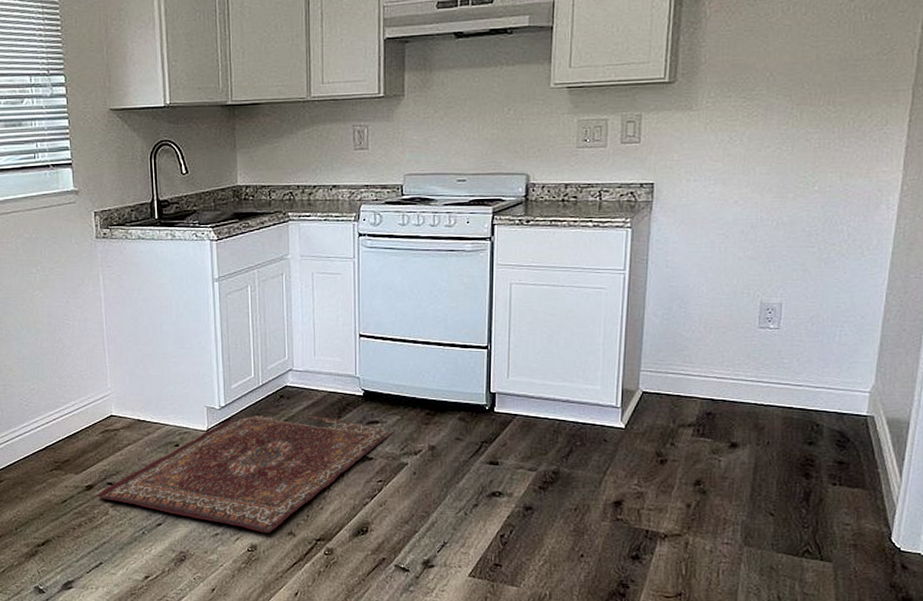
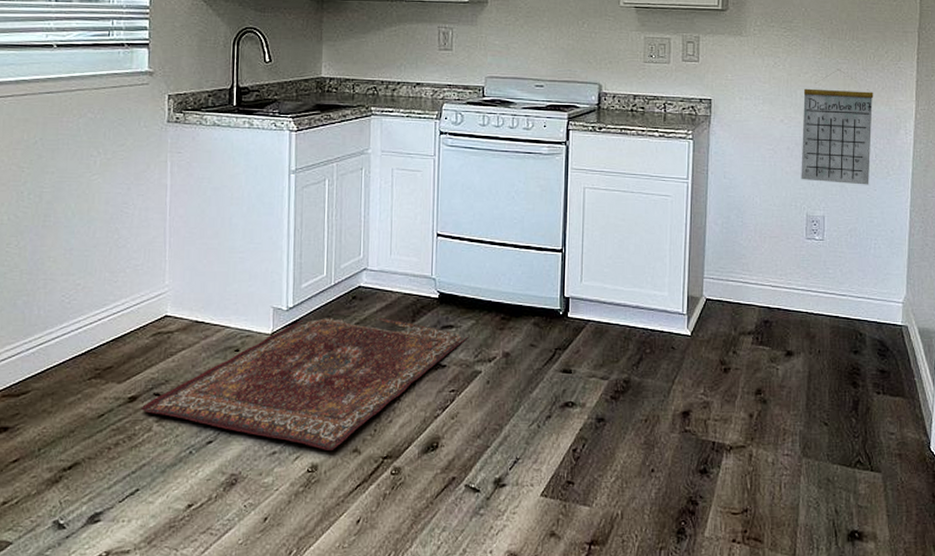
calendar: none [756,140,850,268] -> present [801,70,874,185]

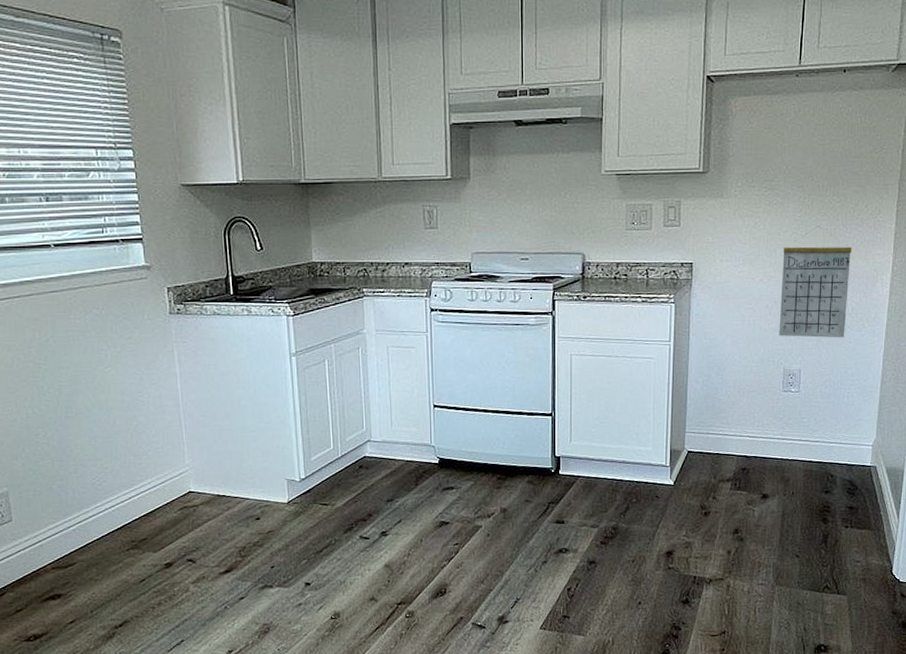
rug: present [140,317,470,450] -> none [176,483,469,600]

